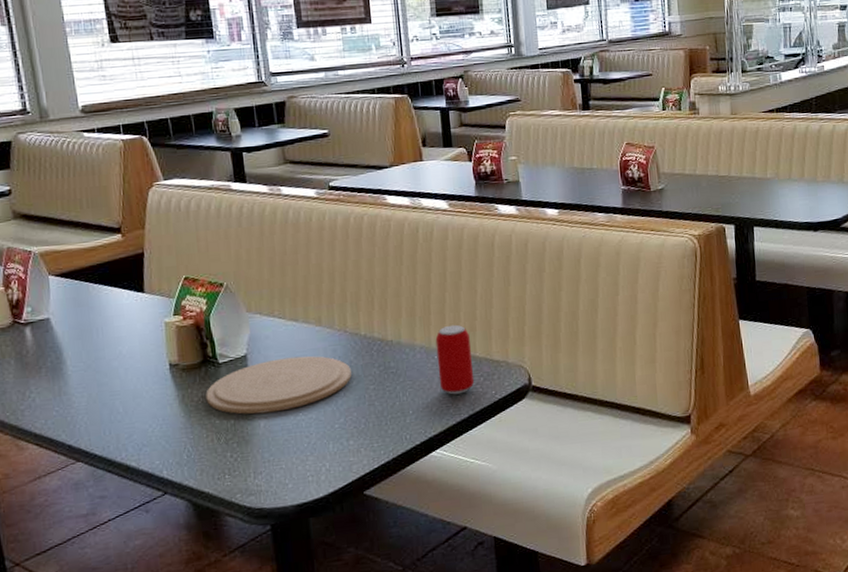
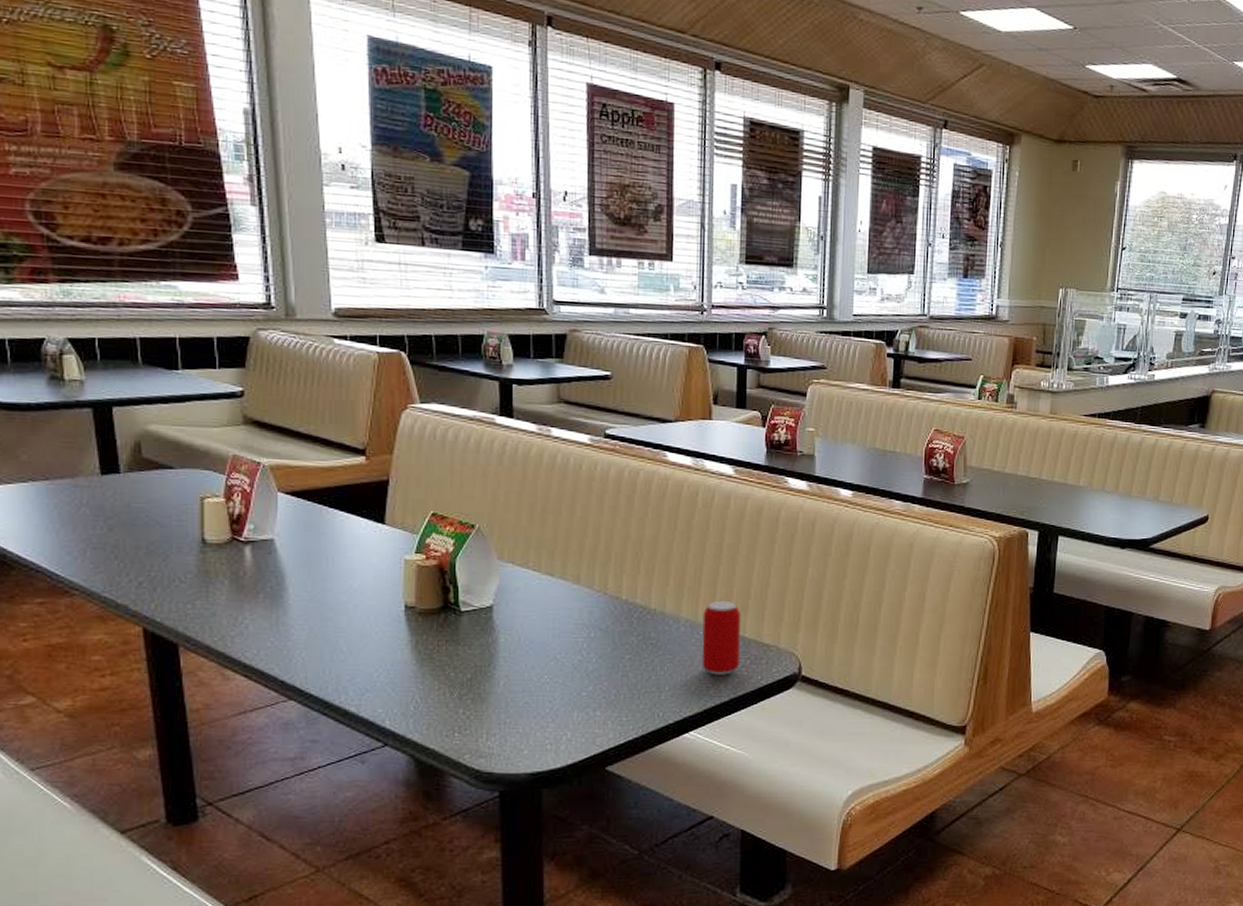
plate: present [206,356,352,415] -> none [442,614,607,671]

